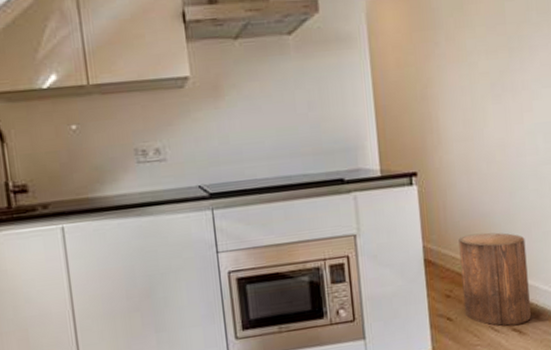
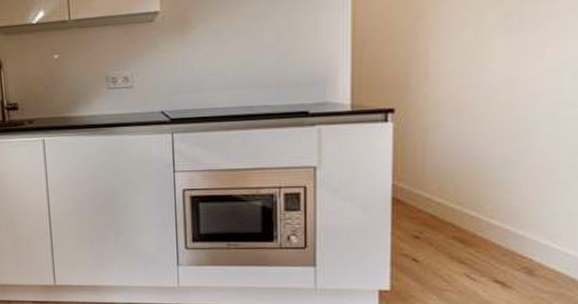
stool: present [458,232,531,326] -> none [435,177,526,276]

